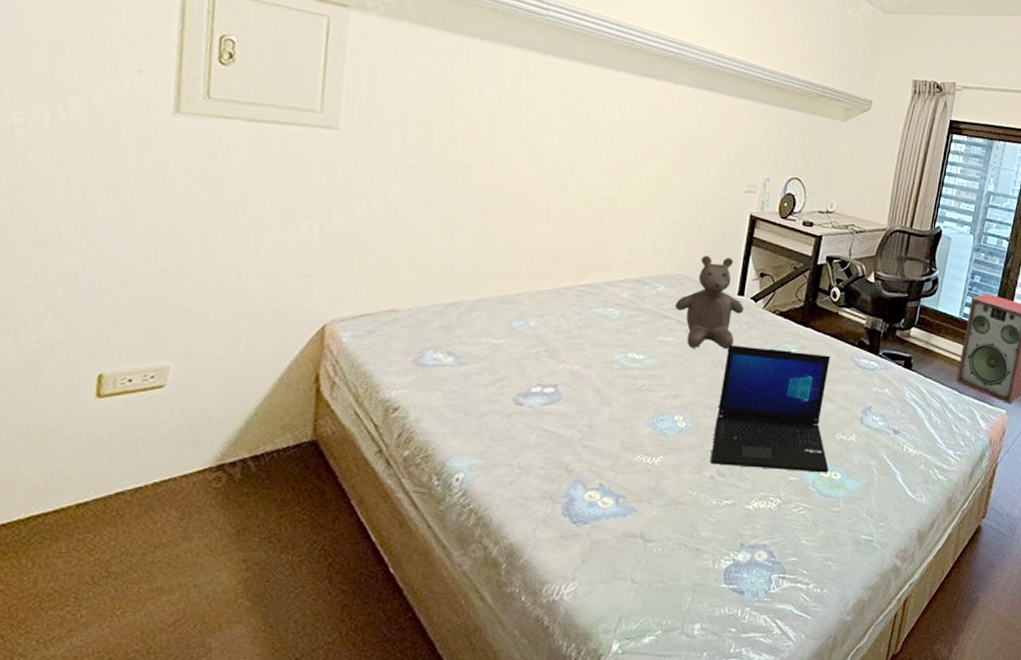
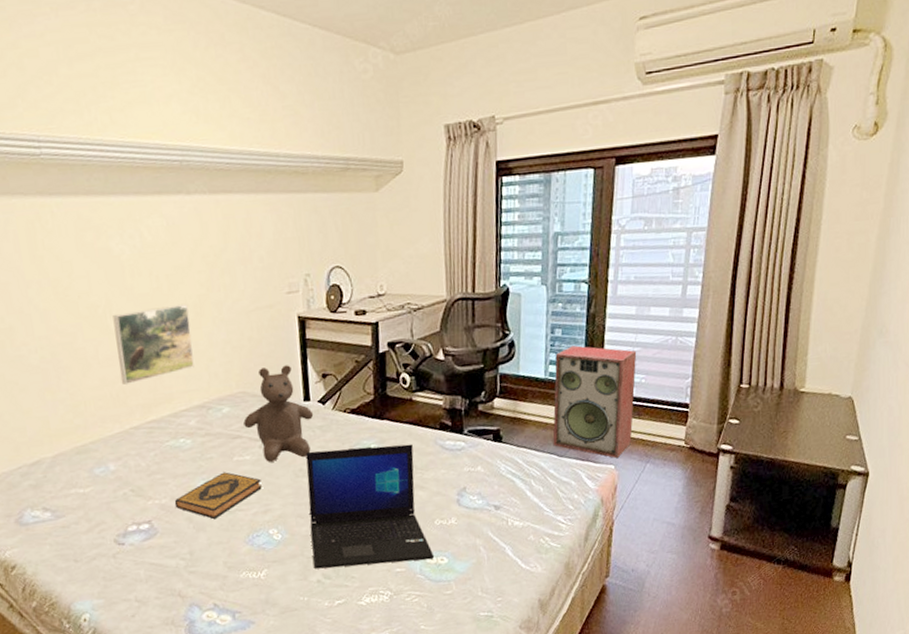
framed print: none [565,175,649,245] -> present [112,303,194,385]
hardback book: none [586,349,679,394] -> present [174,472,262,519]

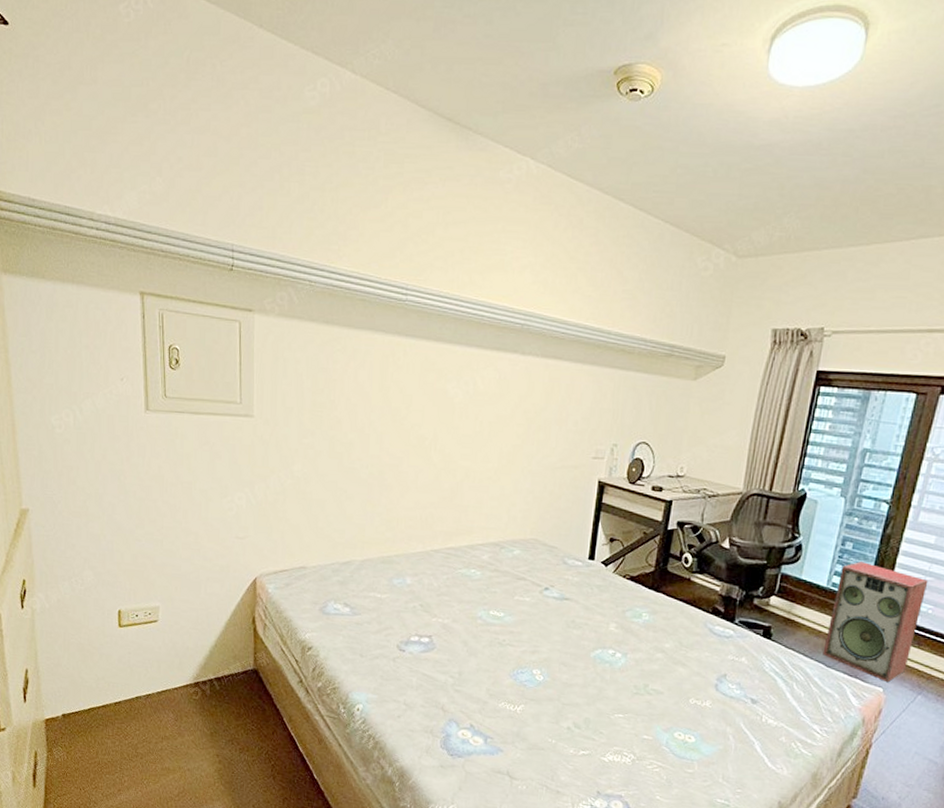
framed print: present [112,303,194,385] -> none [432,448,502,512]
hardback book: present [174,472,262,519] -> none [455,607,535,648]
teddy bear: present [243,365,314,462] -> none [530,521,595,611]
laptop: present [305,444,434,570] -> none [567,606,682,735]

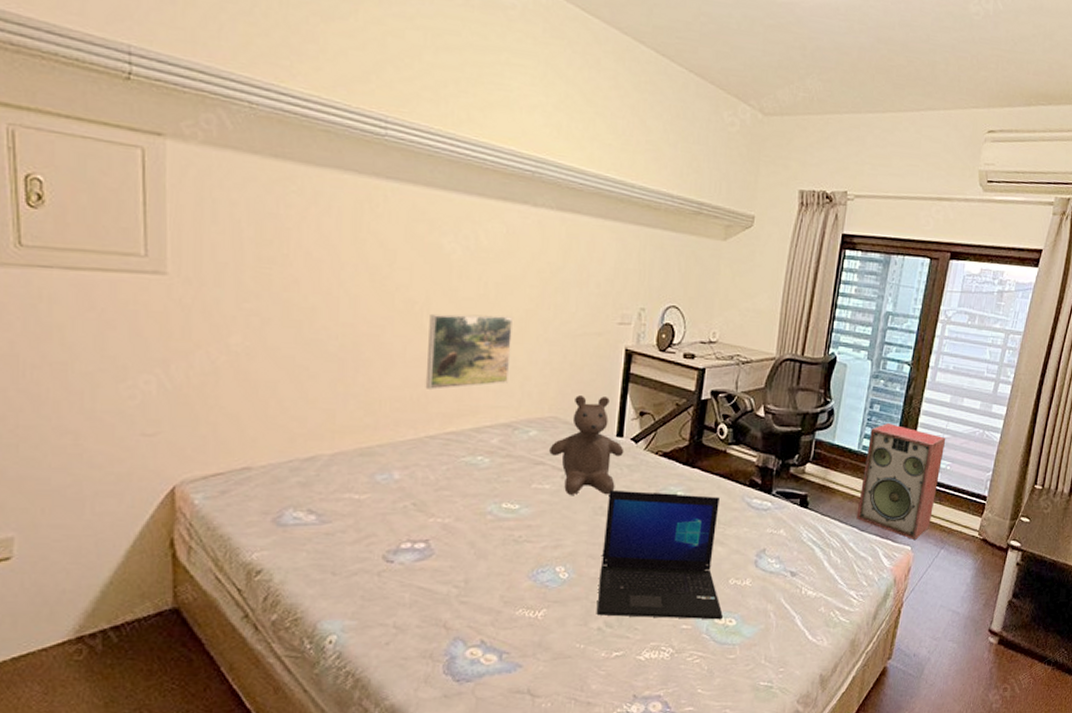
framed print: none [432,448,502,512] -> present [425,313,512,390]
teddy bear: none [530,521,595,611] -> present [549,395,624,495]
laptop: none [567,606,682,735] -> present [597,489,723,620]

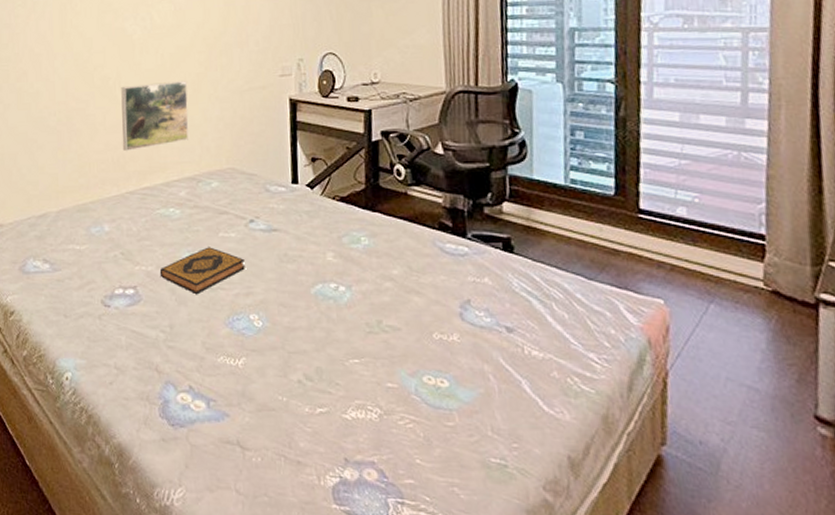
hardback book: none [458,498,557,547] -> present [159,247,245,294]
teddy bear: present [549,395,624,495] -> none [231,146,301,242]
laptop: present [597,489,723,620] -> none [291,236,432,379]
speaker: present [856,423,946,541] -> none [577,151,686,292]

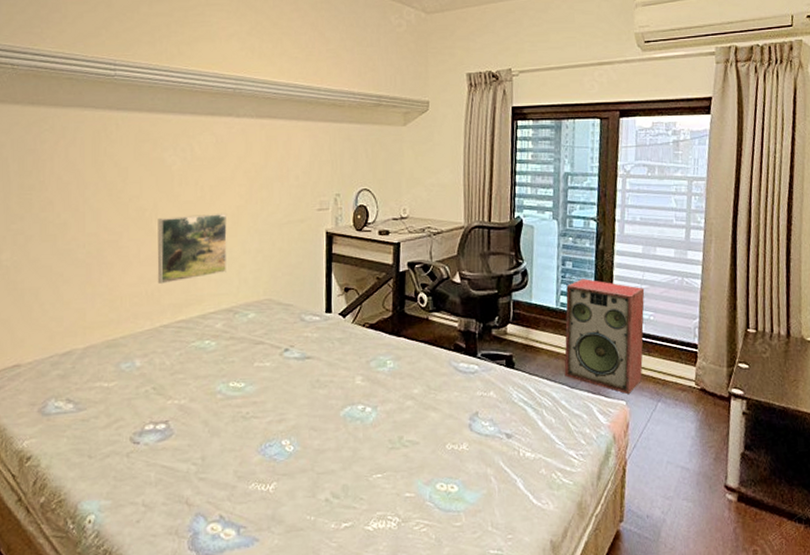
hardback book: present [159,247,245,294] -> none [193,377,279,424]
speaker: none [577,151,686,292] -> present [564,279,645,395]

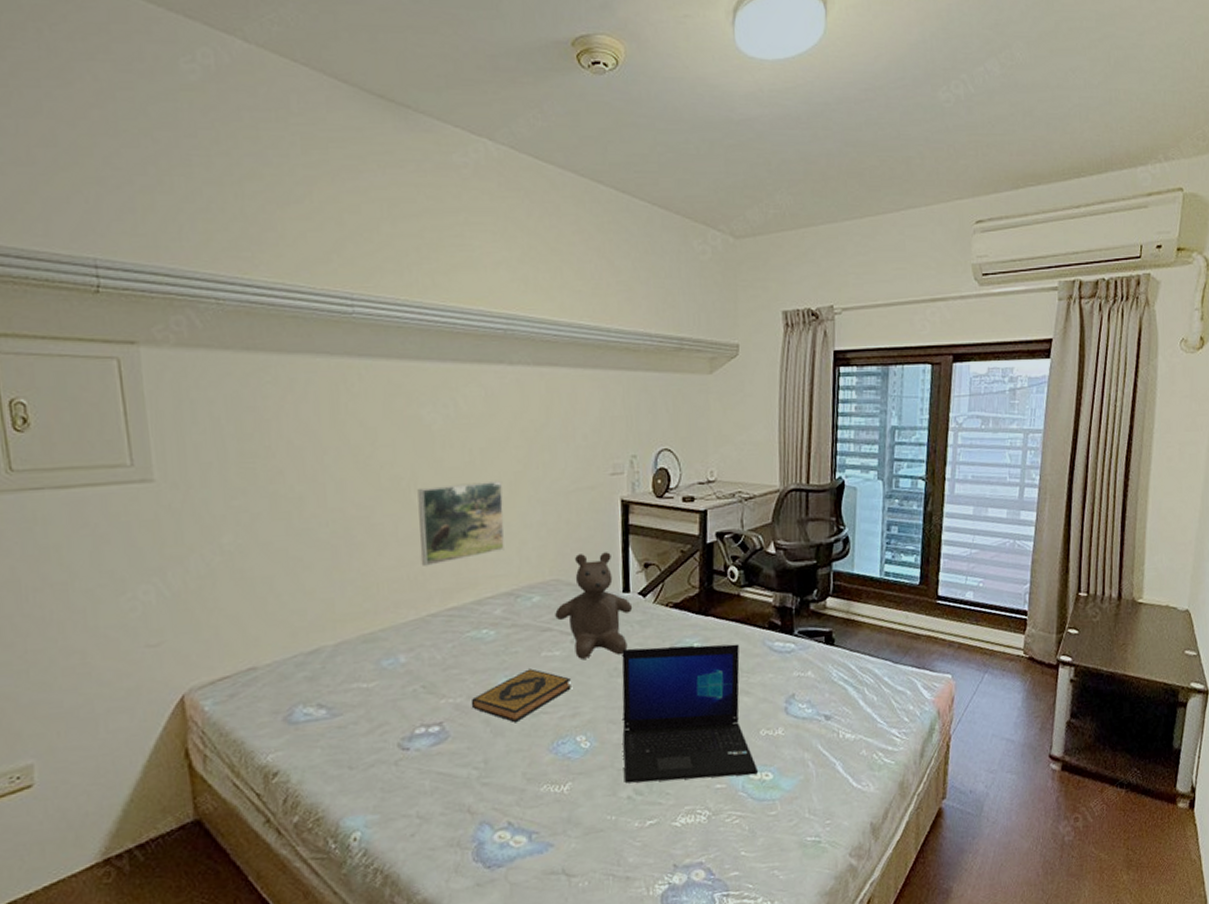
hardback book: none [193,377,279,424] -> present [471,668,571,722]
teddy bear: none [267,277,334,371] -> present [555,552,633,659]
laptop: none [322,362,444,487] -> present [622,644,758,784]
speaker: present [564,279,645,395] -> none [887,544,975,668]

